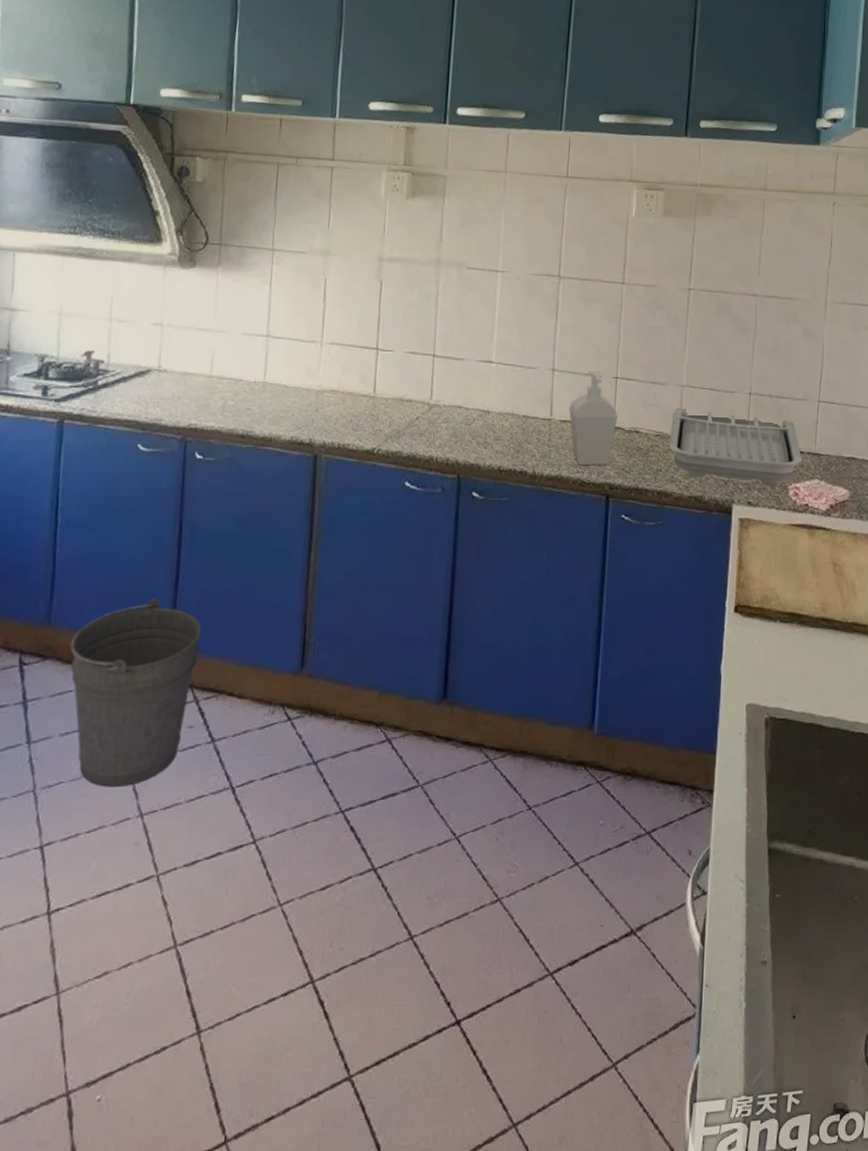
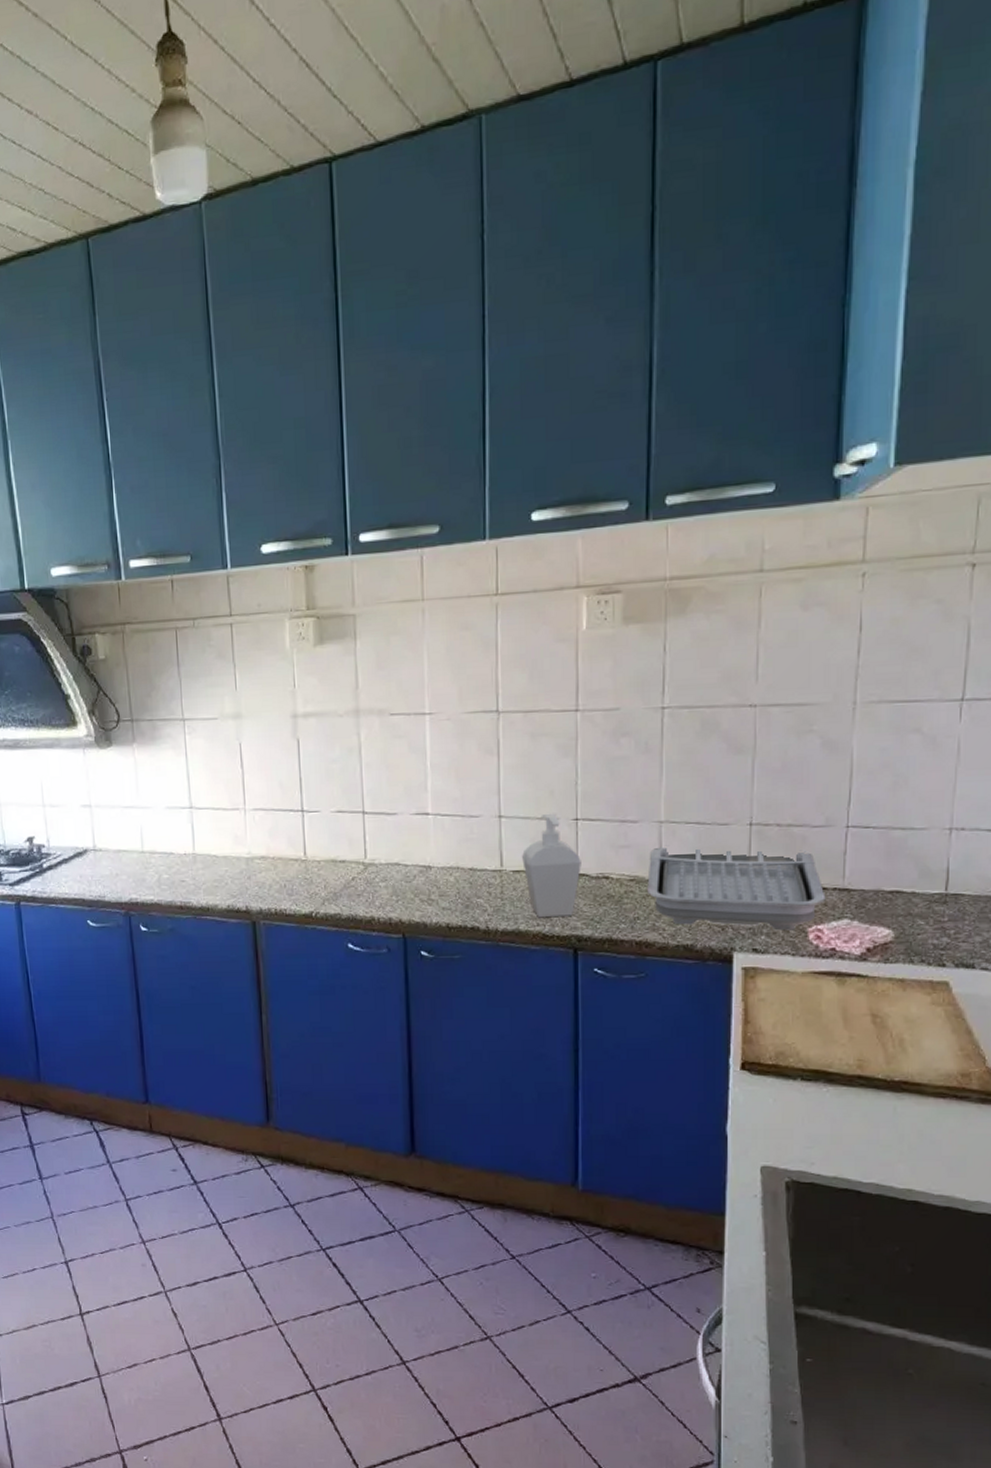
bucket: present [70,598,201,787] -> none [60,1058,171,1218]

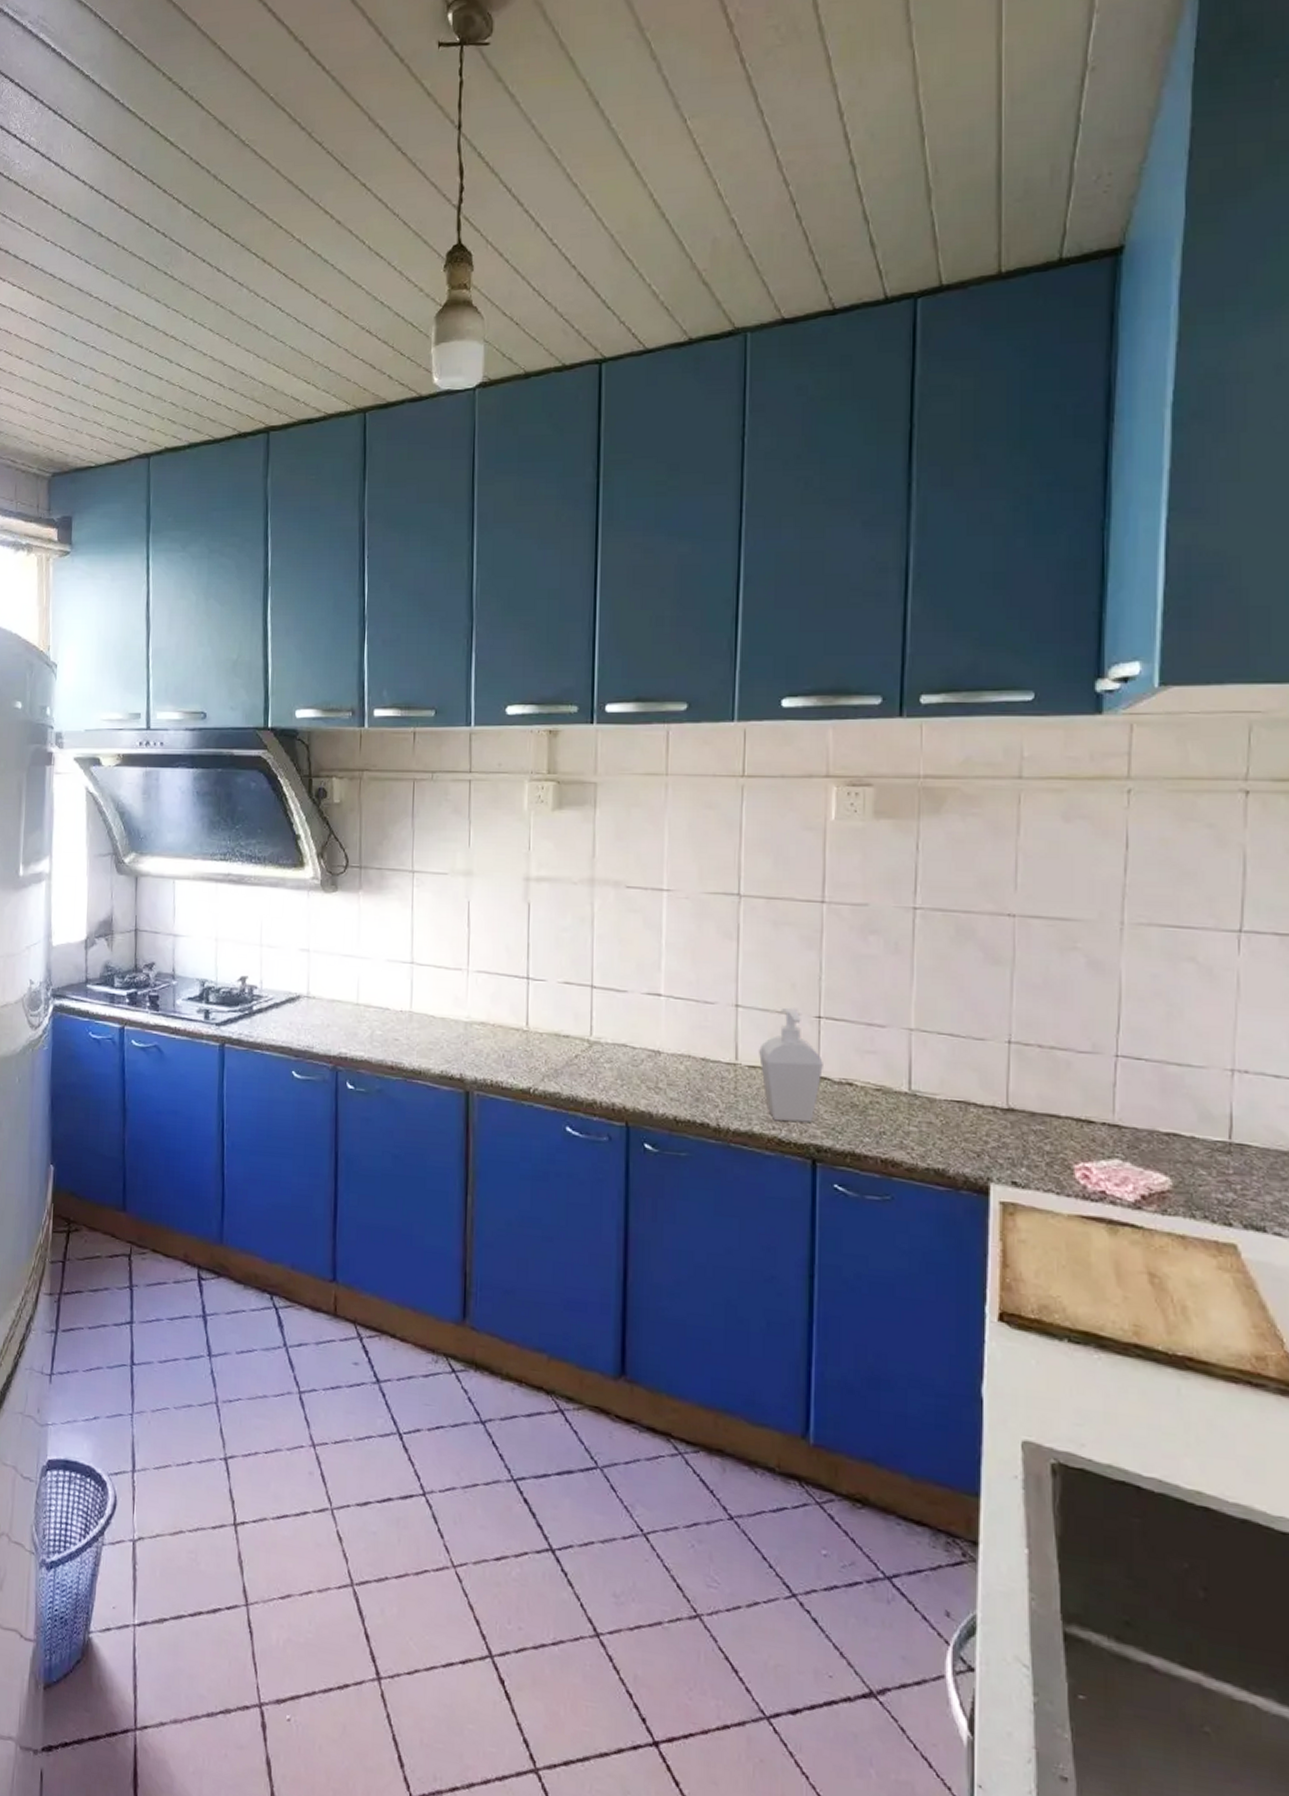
dish rack: present [647,845,826,931] -> none [895,1055,1094,1166]

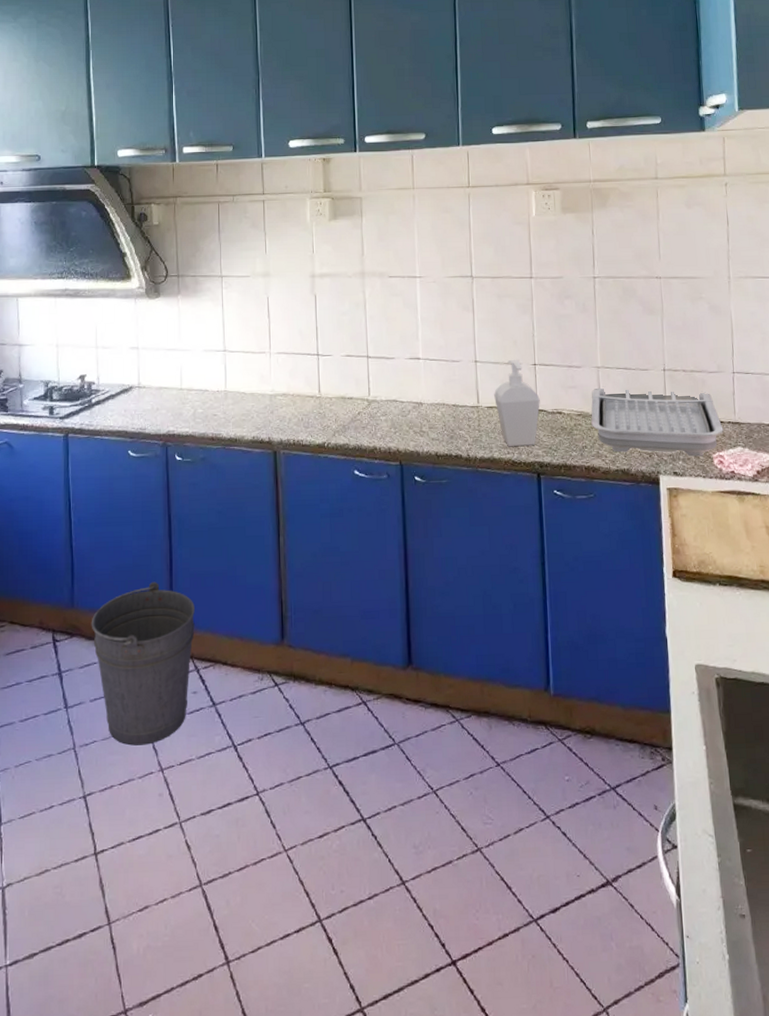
bucket: none [241,1227,361,1414] -> present [91,581,195,746]
dish rack: none [895,1055,1094,1166] -> present [591,386,724,457]

